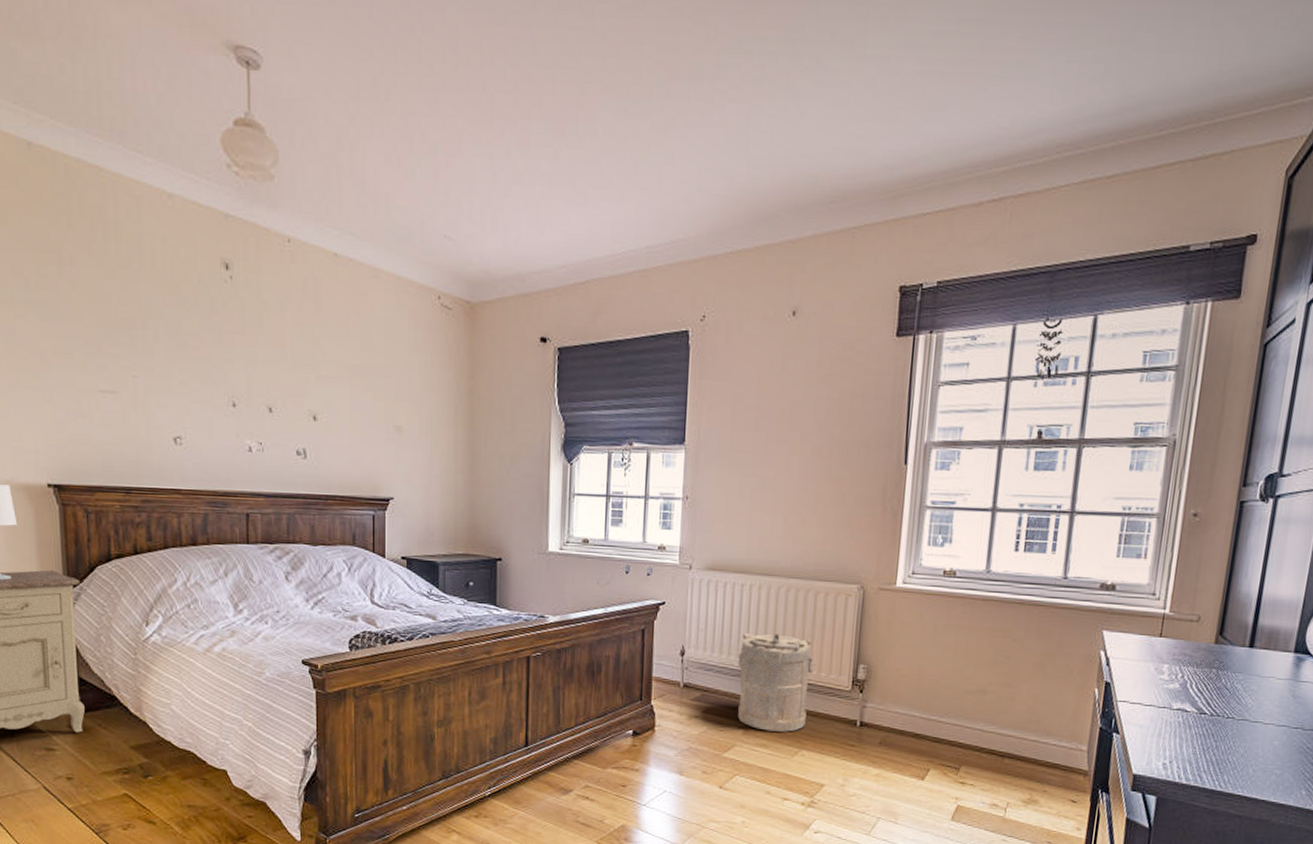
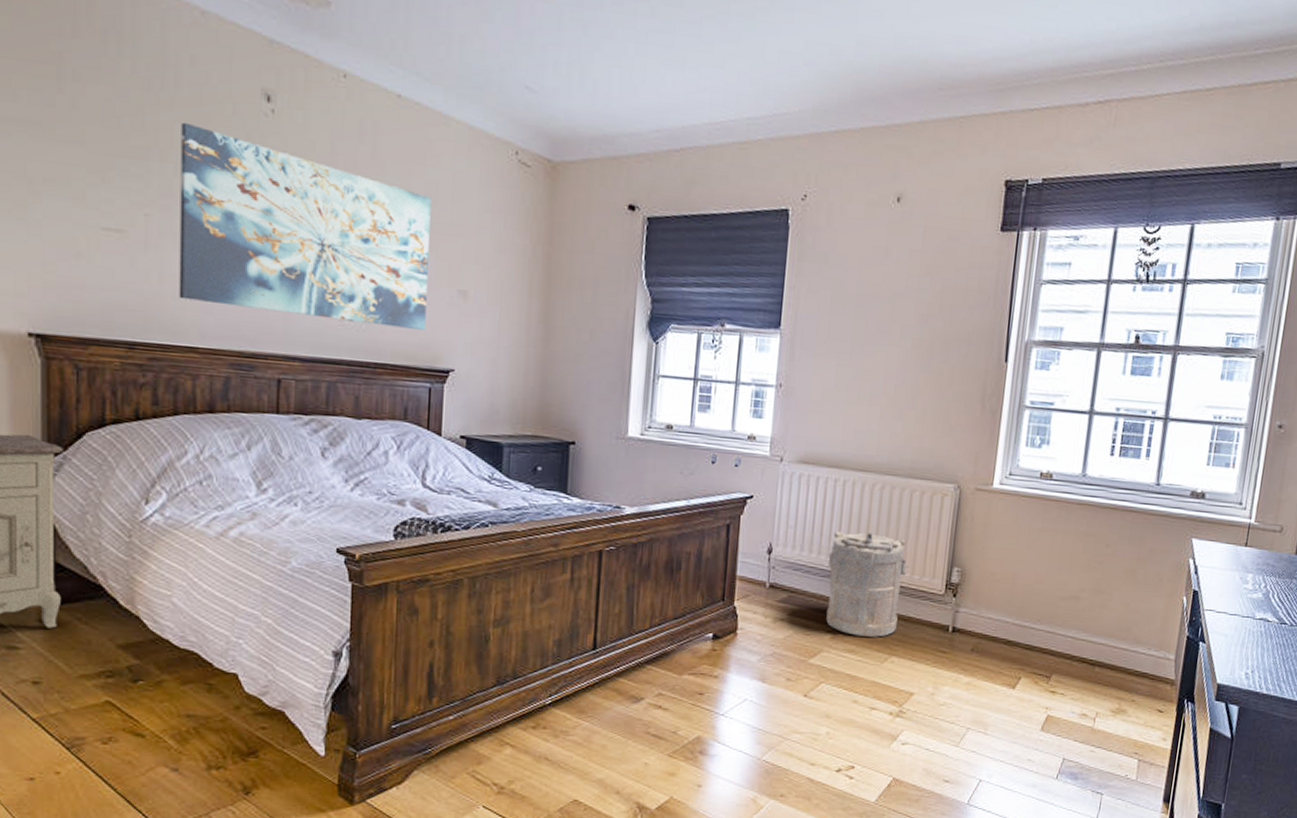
wall art: none [157,293,367,463] -> present [179,122,431,330]

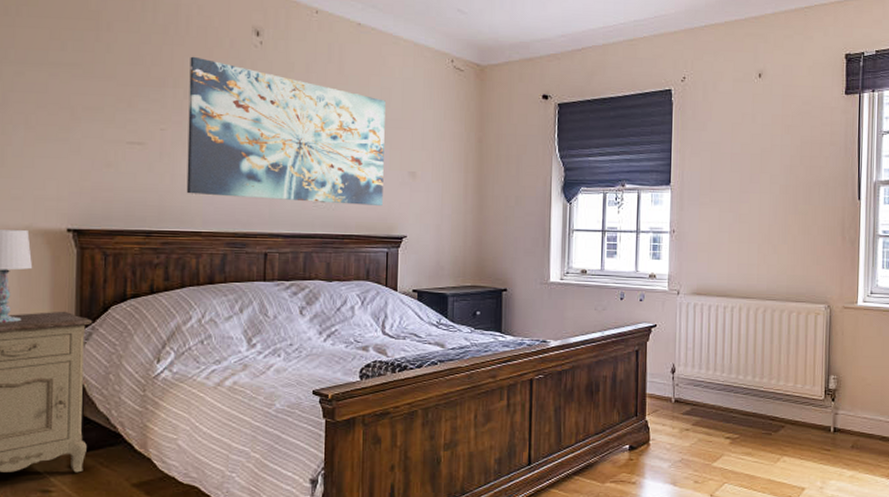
laundry hamper: present [826,530,909,637] -> none [723,350,792,440]

